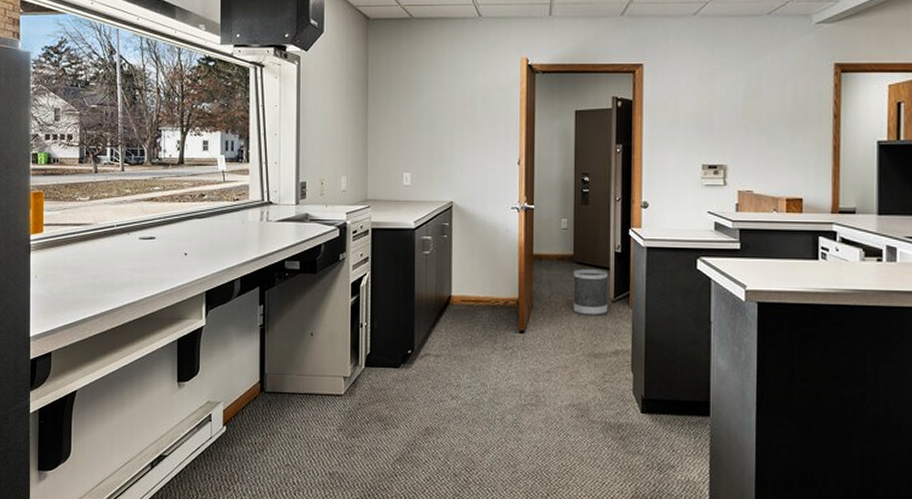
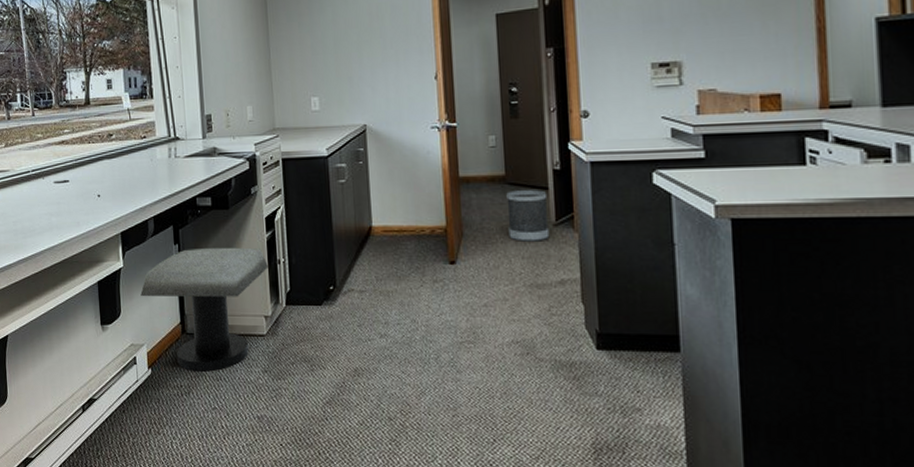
stool: none [221,309,351,430] -> present [140,247,268,372]

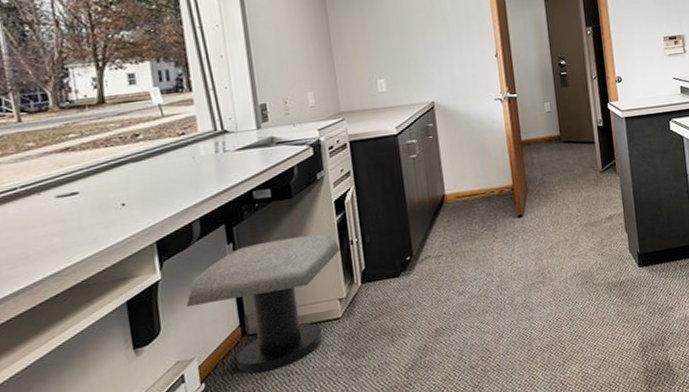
wastebasket: present [506,190,550,242] -> none [562,144,598,190]

